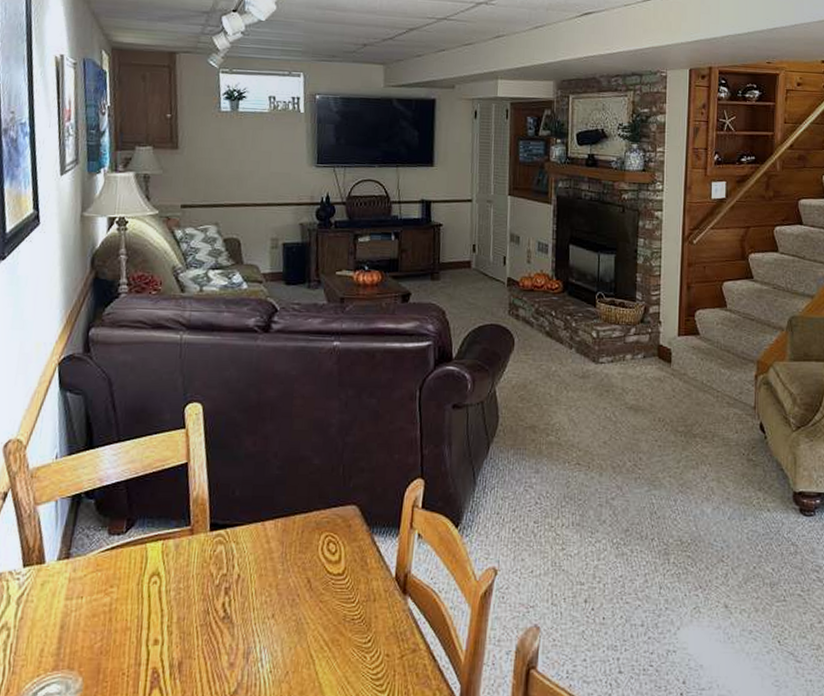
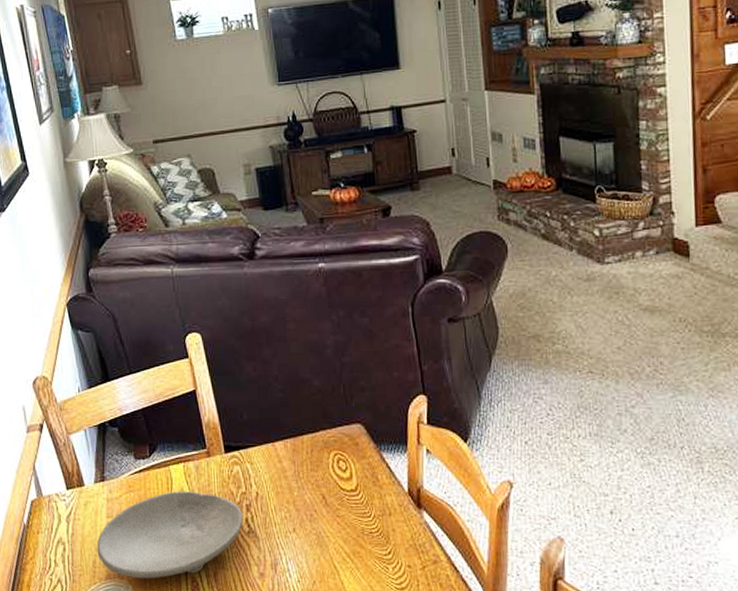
bowl: none [47,571,220,670] -> present [97,491,243,579]

